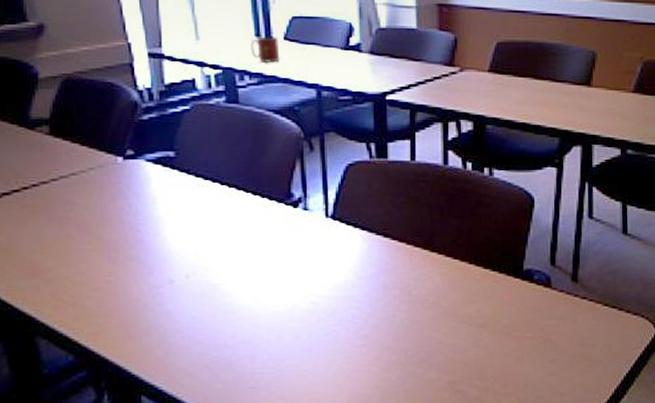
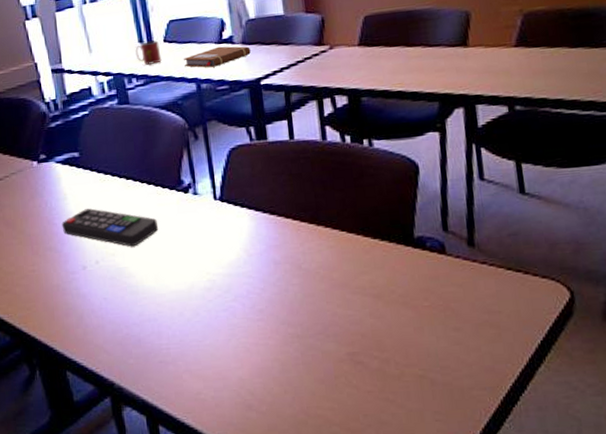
remote control: none [148,216,262,262] -> present [61,208,159,247]
notebook: none [305,53,378,75] -> present [184,46,251,68]

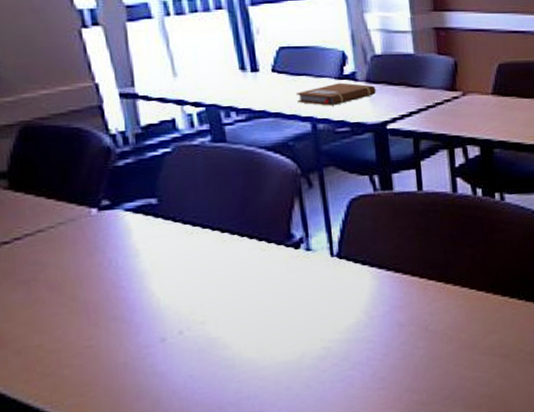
remote control: present [61,208,159,247] -> none [132,267,262,313]
mug: present [135,40,162,66] -> none [235,69,269,98]

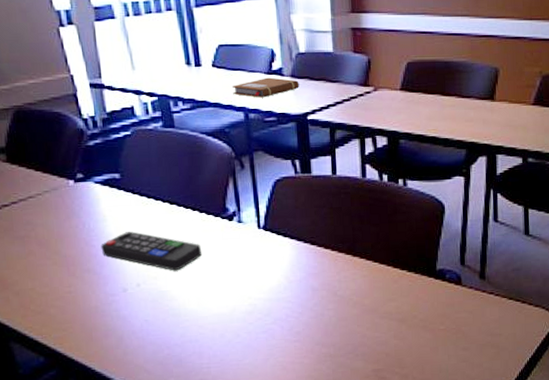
remote control: none [132,267,262,313] -> present [101,232,202,271]

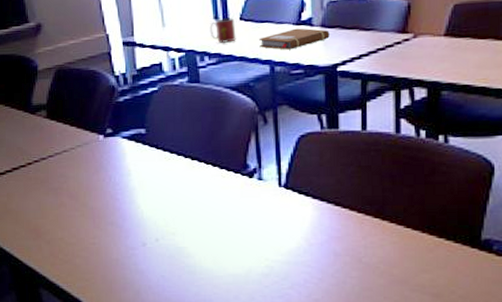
remote control: present [101,232,202,271] -> none [124,186,221,227]
mug: none [182,64,210,90] -> present [210,18,236,44]

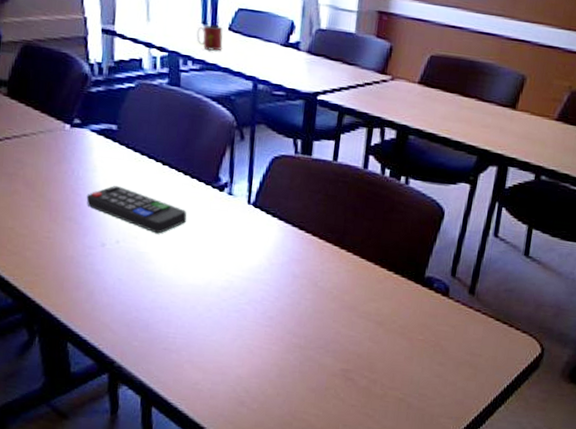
remote control: none [124,186,221,227] -> present [86,185,187,234]
notebook: present [259,28,330,50] -> none [245,49,315,70]

